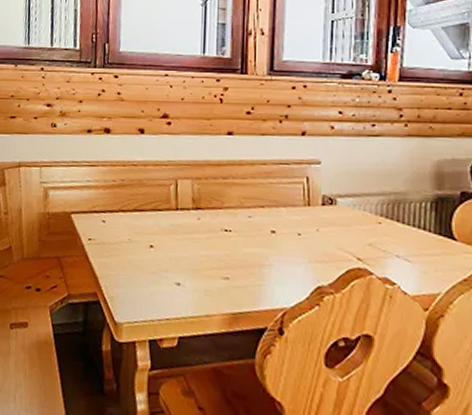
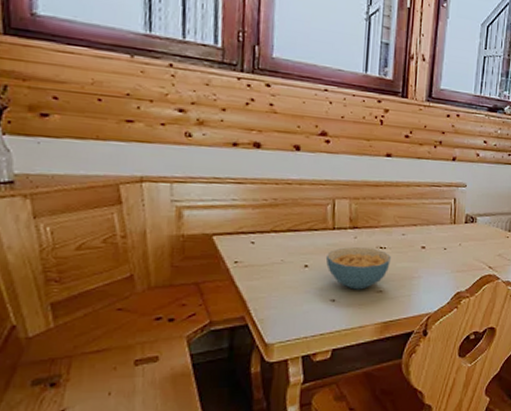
cereal bowl: none [169,228,237,275] -> present [325,246,391,290]

